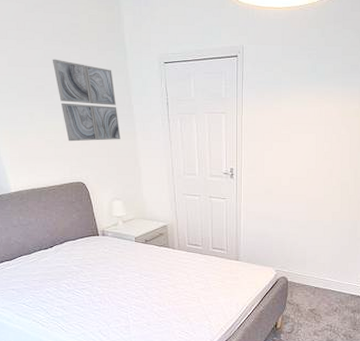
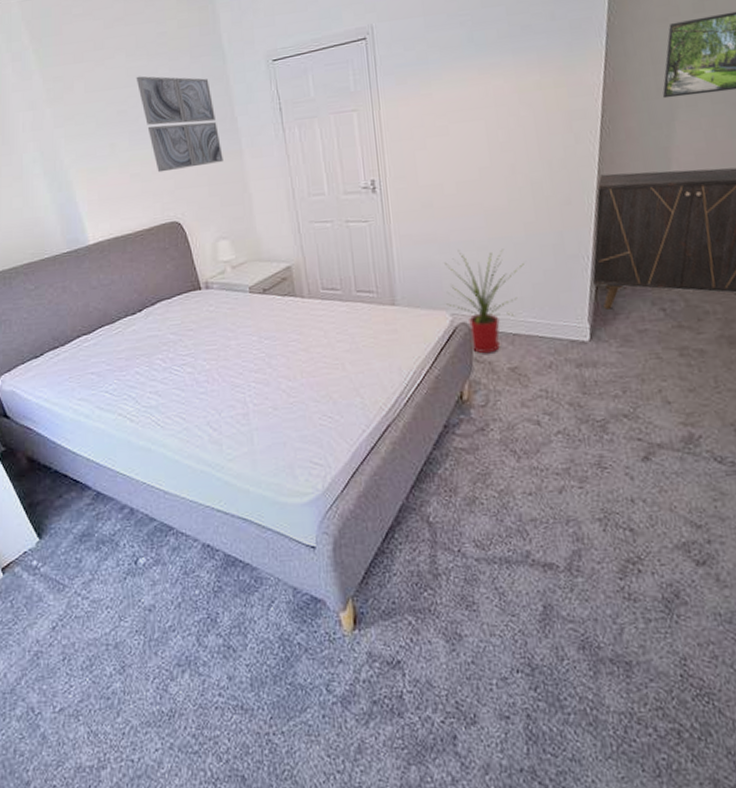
house plant: none [274,226,329,299] -> present [445,249,524,354]

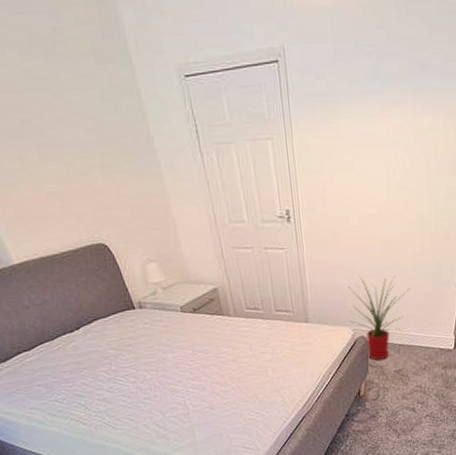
wall art: present [136,76,224,173] -> none [35,79,144,192]

